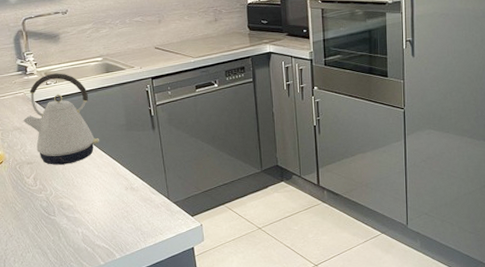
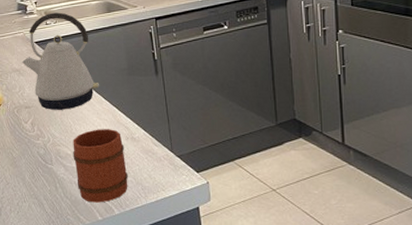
mug: none [75,180,128,249] -> present [73,129,128,203]

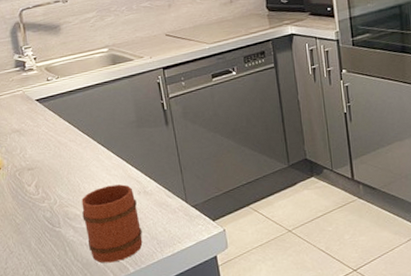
kettle: present [21,12,100,110] -> none [22,67,108,170]

